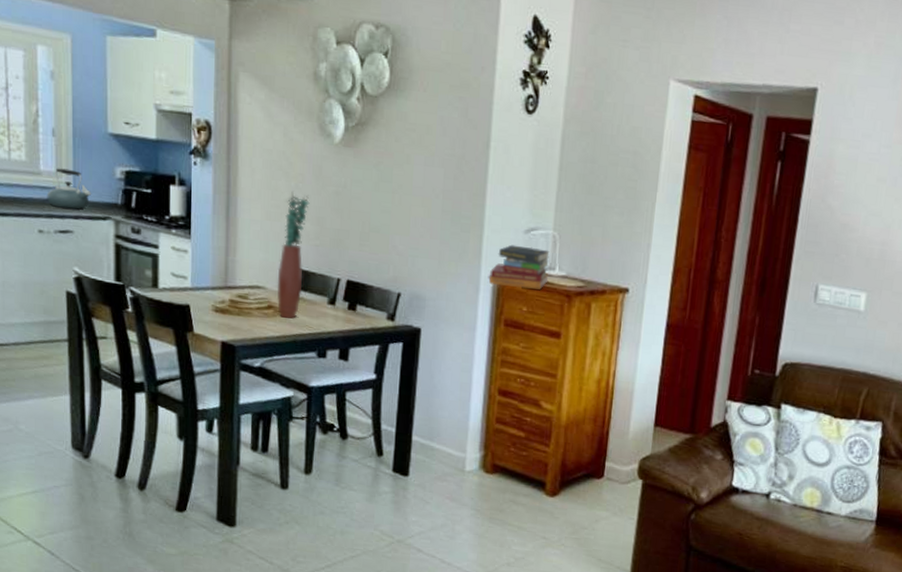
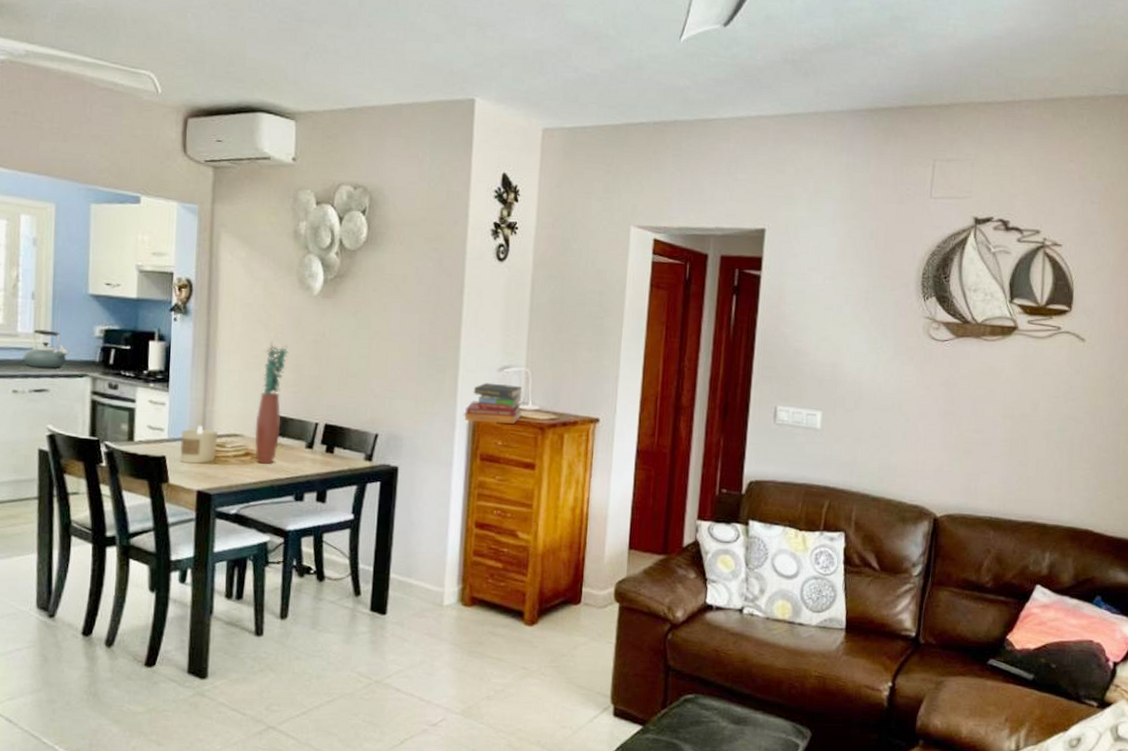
candle: none [204,275,240,315] -> present [180,425,217,464]

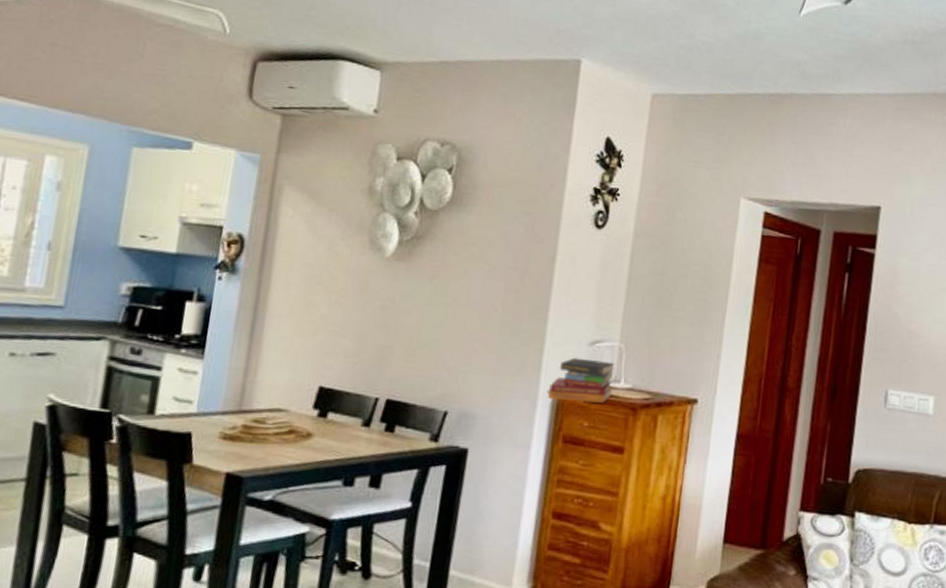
kettle: present [23,329,70,369] -> none [27,284,87,330]
candle: present [180,425,217,464] -> none [208,397,258,443]
vase: present [254,342,289,465] -> none [301,307,351,445]

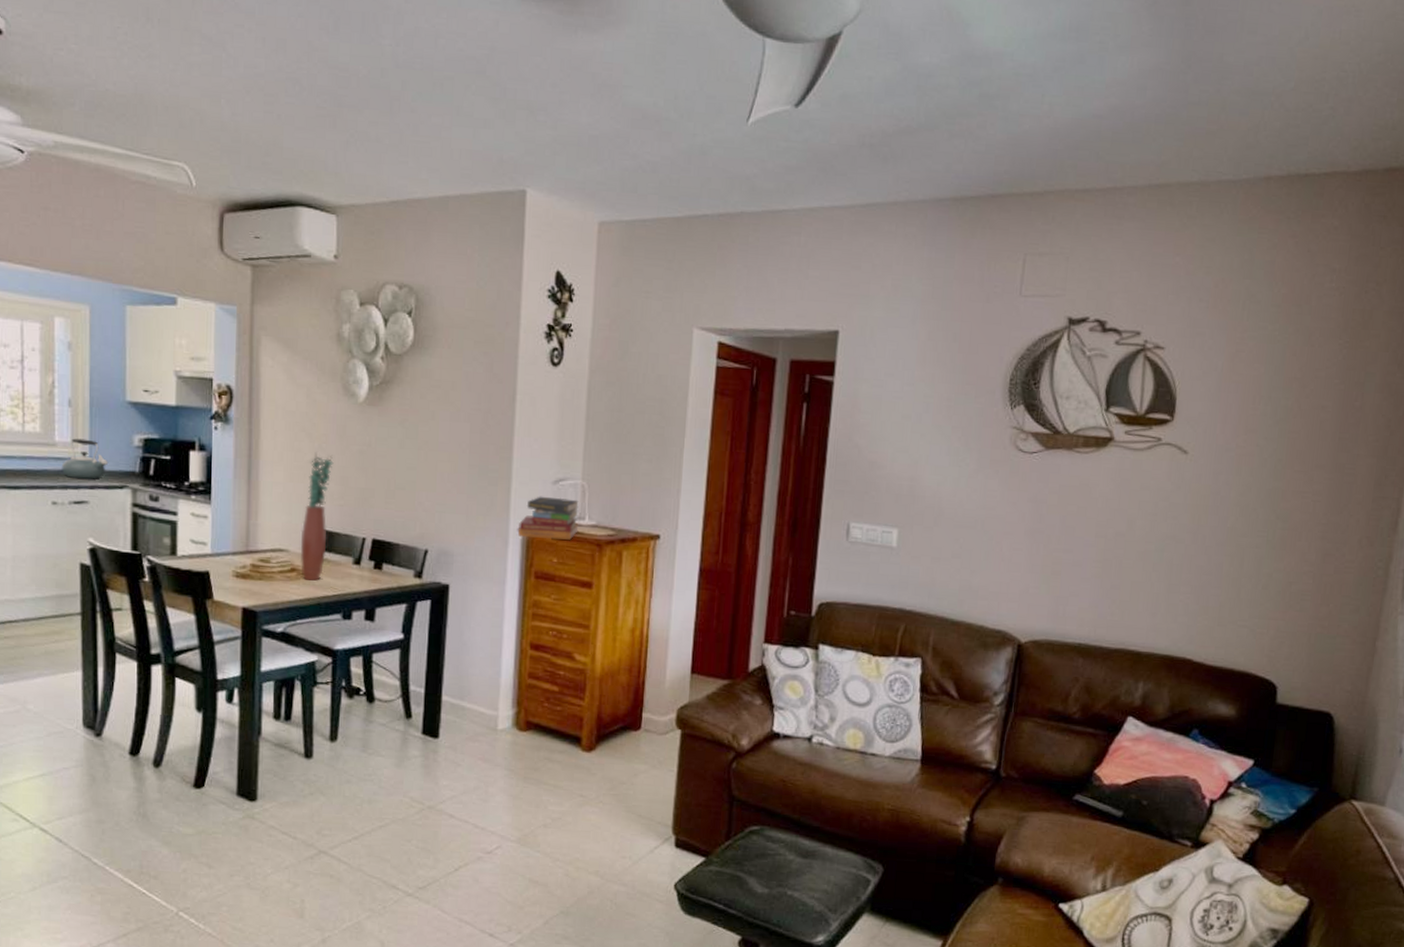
kettle: none [27,284,87,330] -> present [61,438,109,480]
vase: none [301,307,351,445] -> present [300,452,334,582]

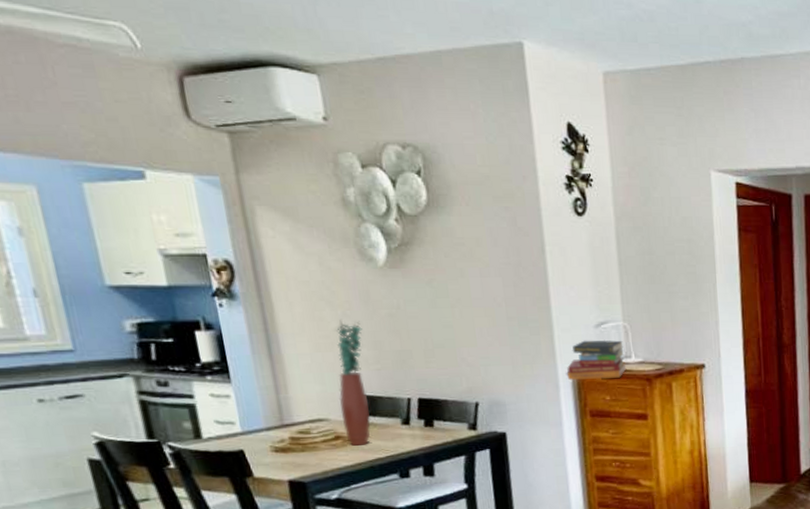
kettle: present [61,438,109,480] -> none [40,330,99,372]

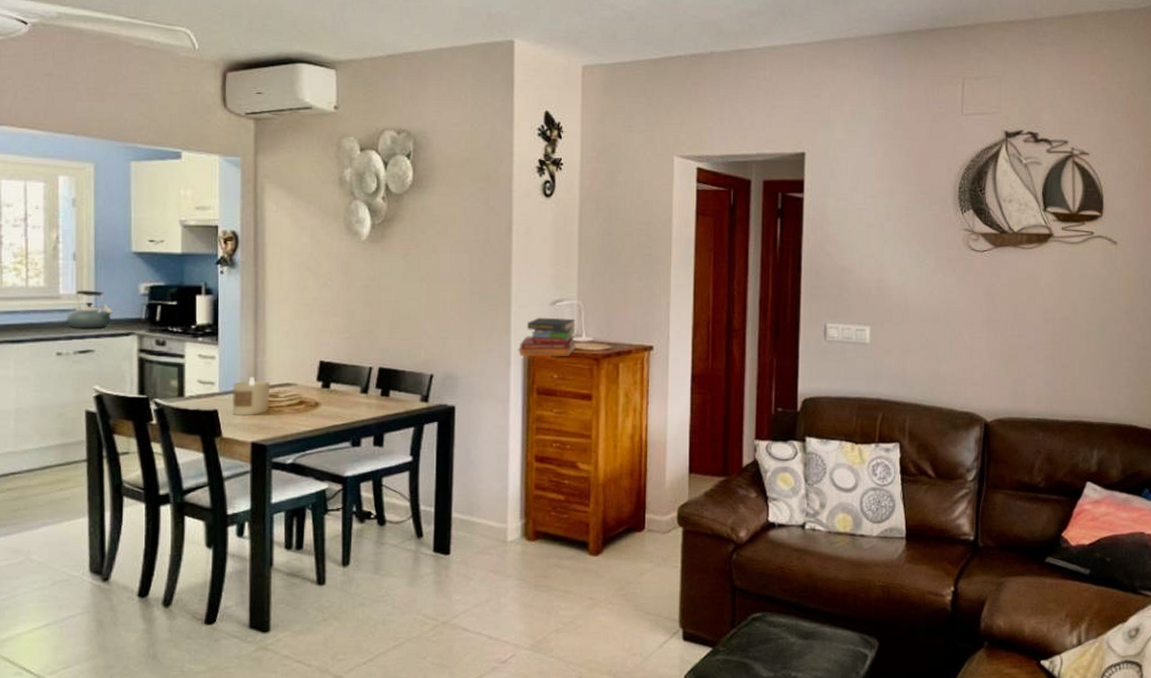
kettle: none [40,330,99,372] -> present [66,290,115,328]
candle: none [256,414,302,455] -> present [232,376,270,415]
vase: present [336,320,371,447] -> none [308,289,339,413]

